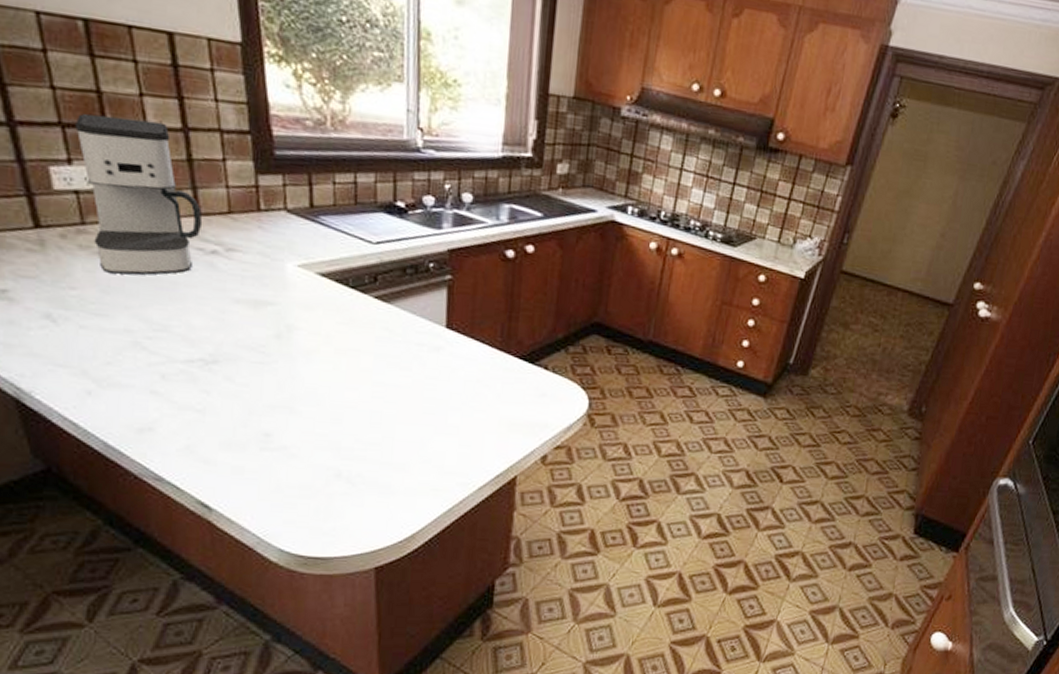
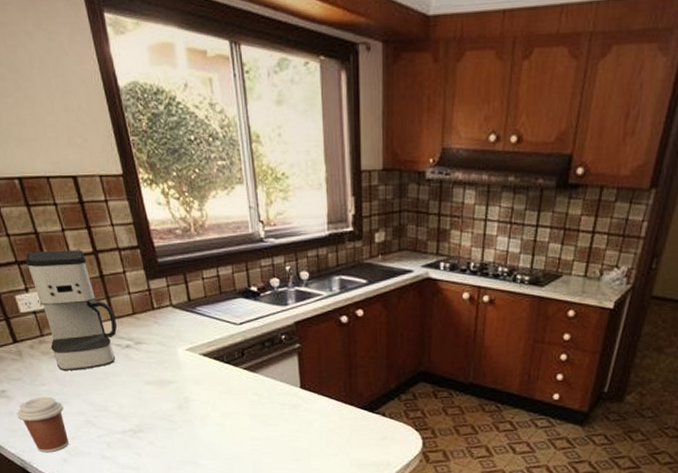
coffee cup: none [21,304,100,381] -> present [17,396,69,453]

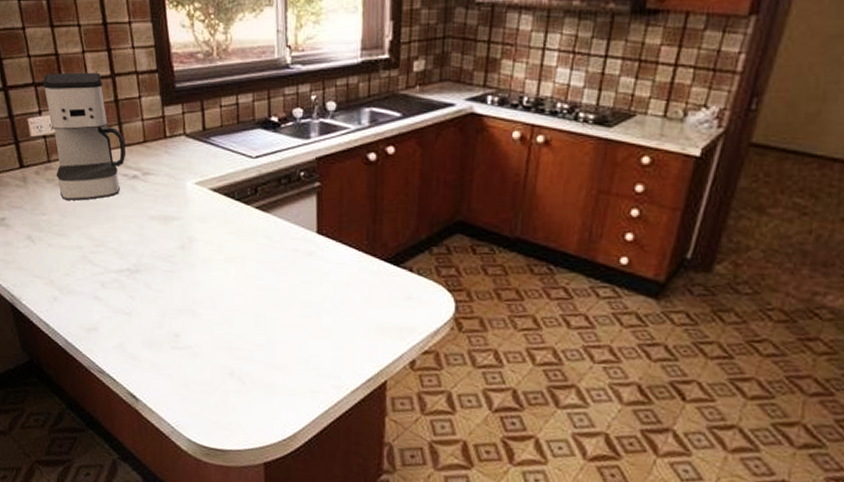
coffee cup: present [17,396,69,453] -> none [13,227,62,289]

